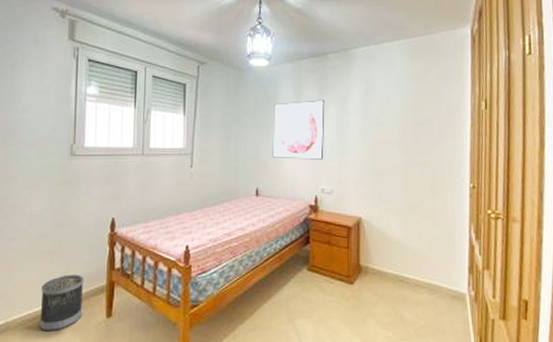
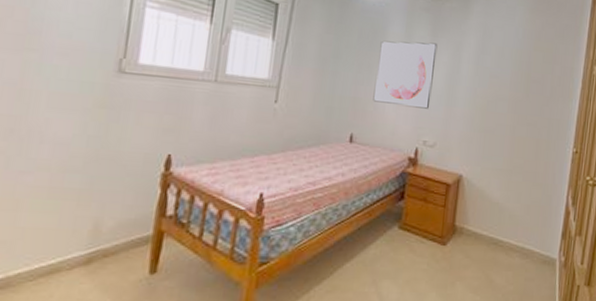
wastebasket: present [39,274,85,332] -> none [54,220,124,290]

